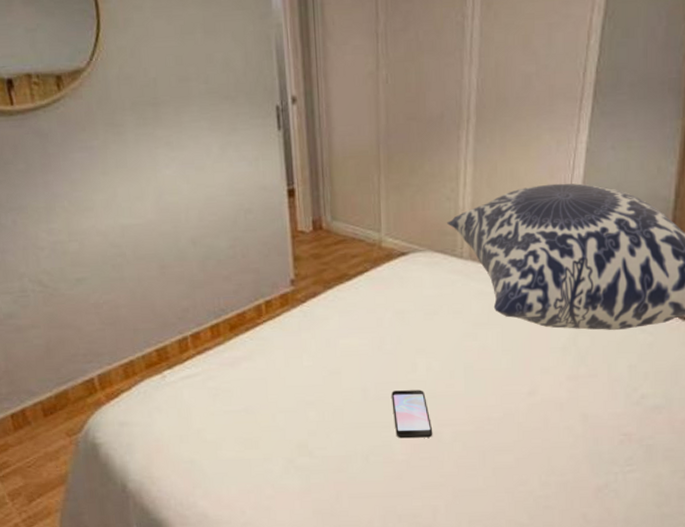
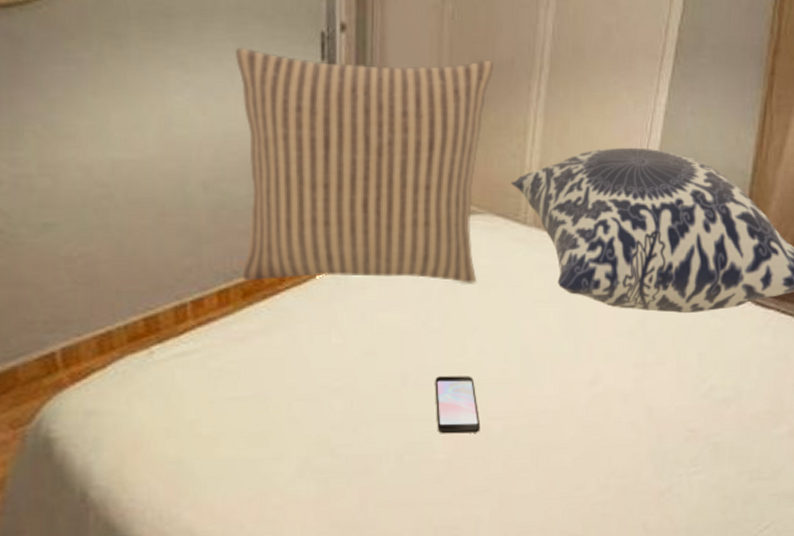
pillow: none [208,116,426,317] -> present [236,47,494,283]

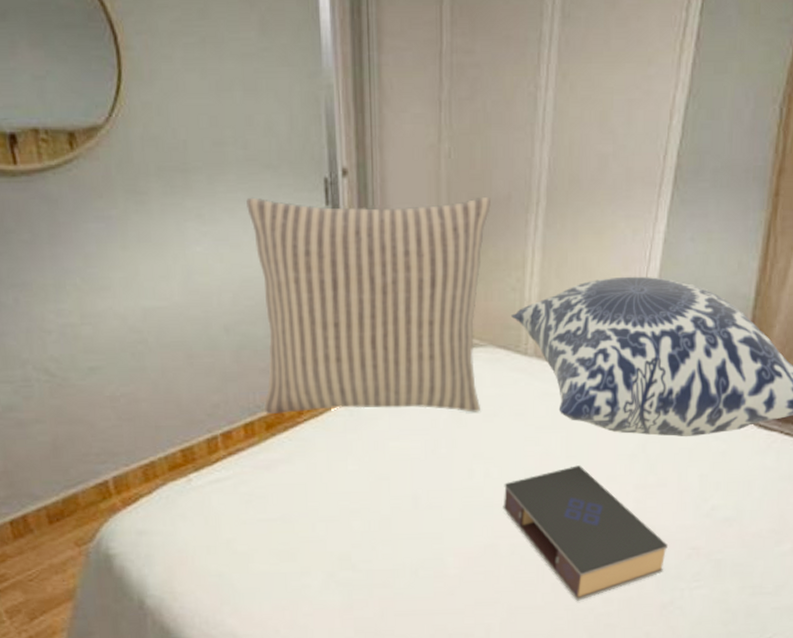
smartphone: present [435,376,481,434] -> none [445,498,489,551]
book: none [496,342,666,489] -> present [503,465,668,601]

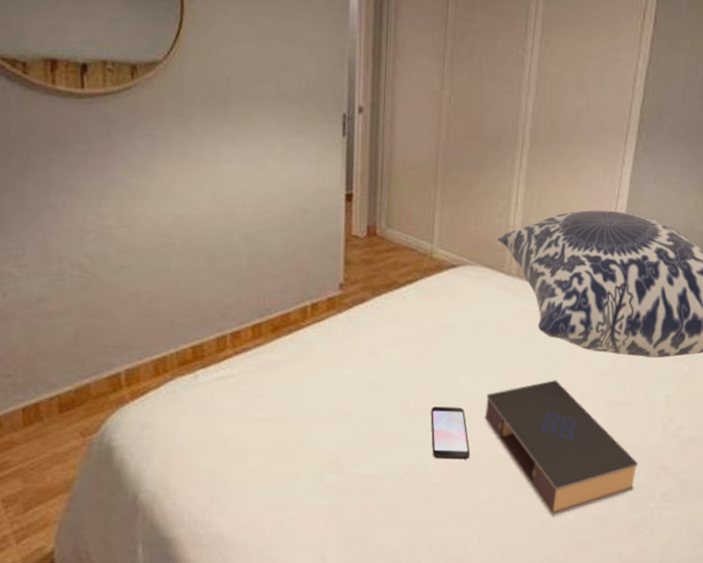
pillow: present [246,196,491,415] -> none [272,126,483,325]
smartphone: none [445,498,489,551] -> present [431,407,470,460]

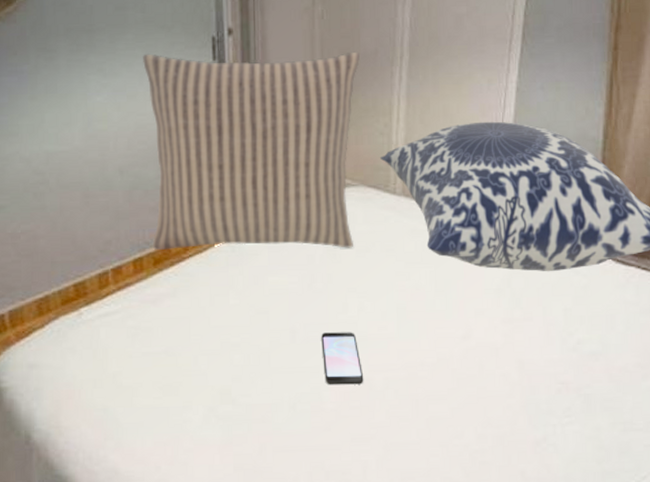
pillow: none [272,126,483,325] -> present [143,51,360,251]
book: present [484,380,638,516] -> none [376,299,537,437]

